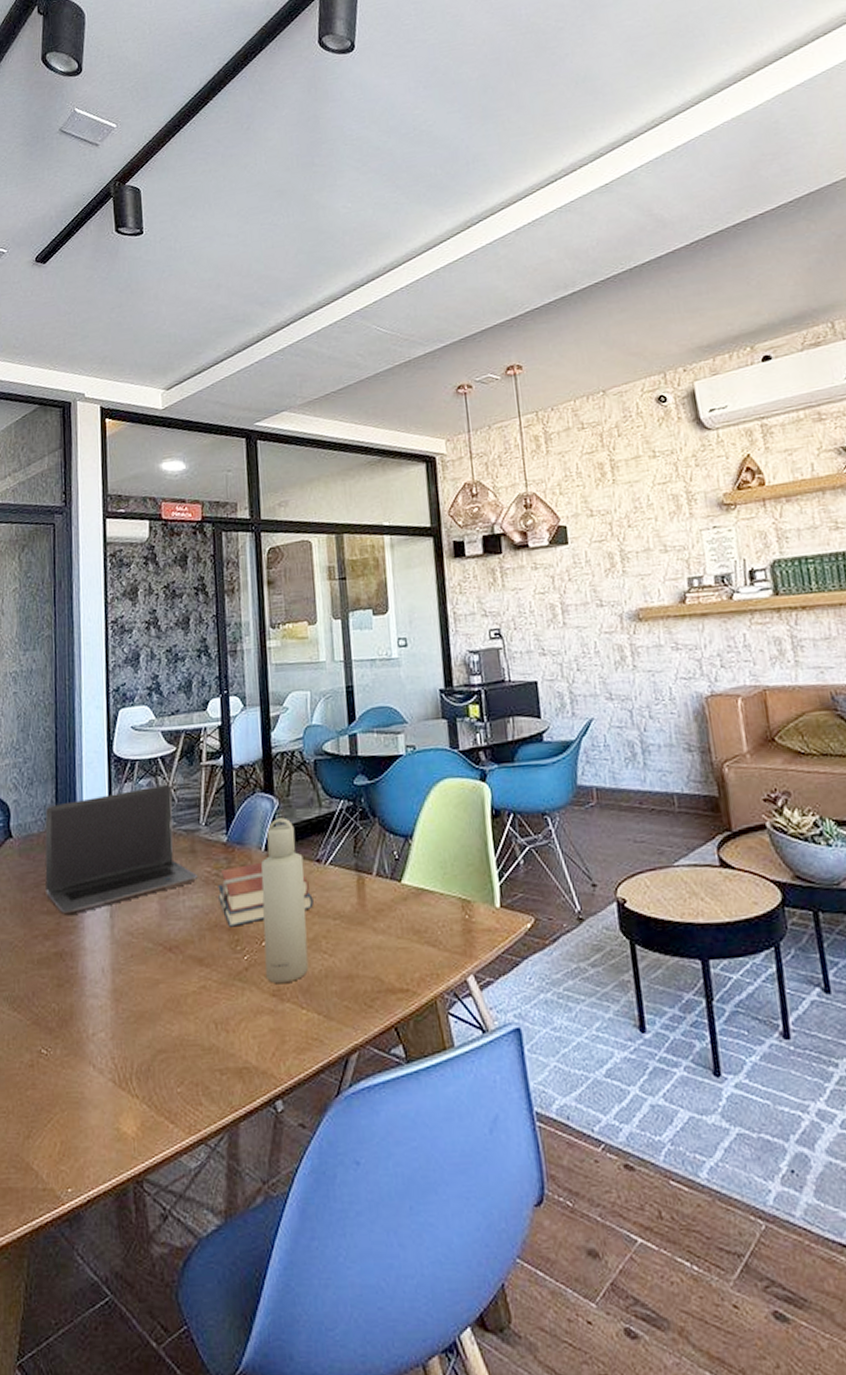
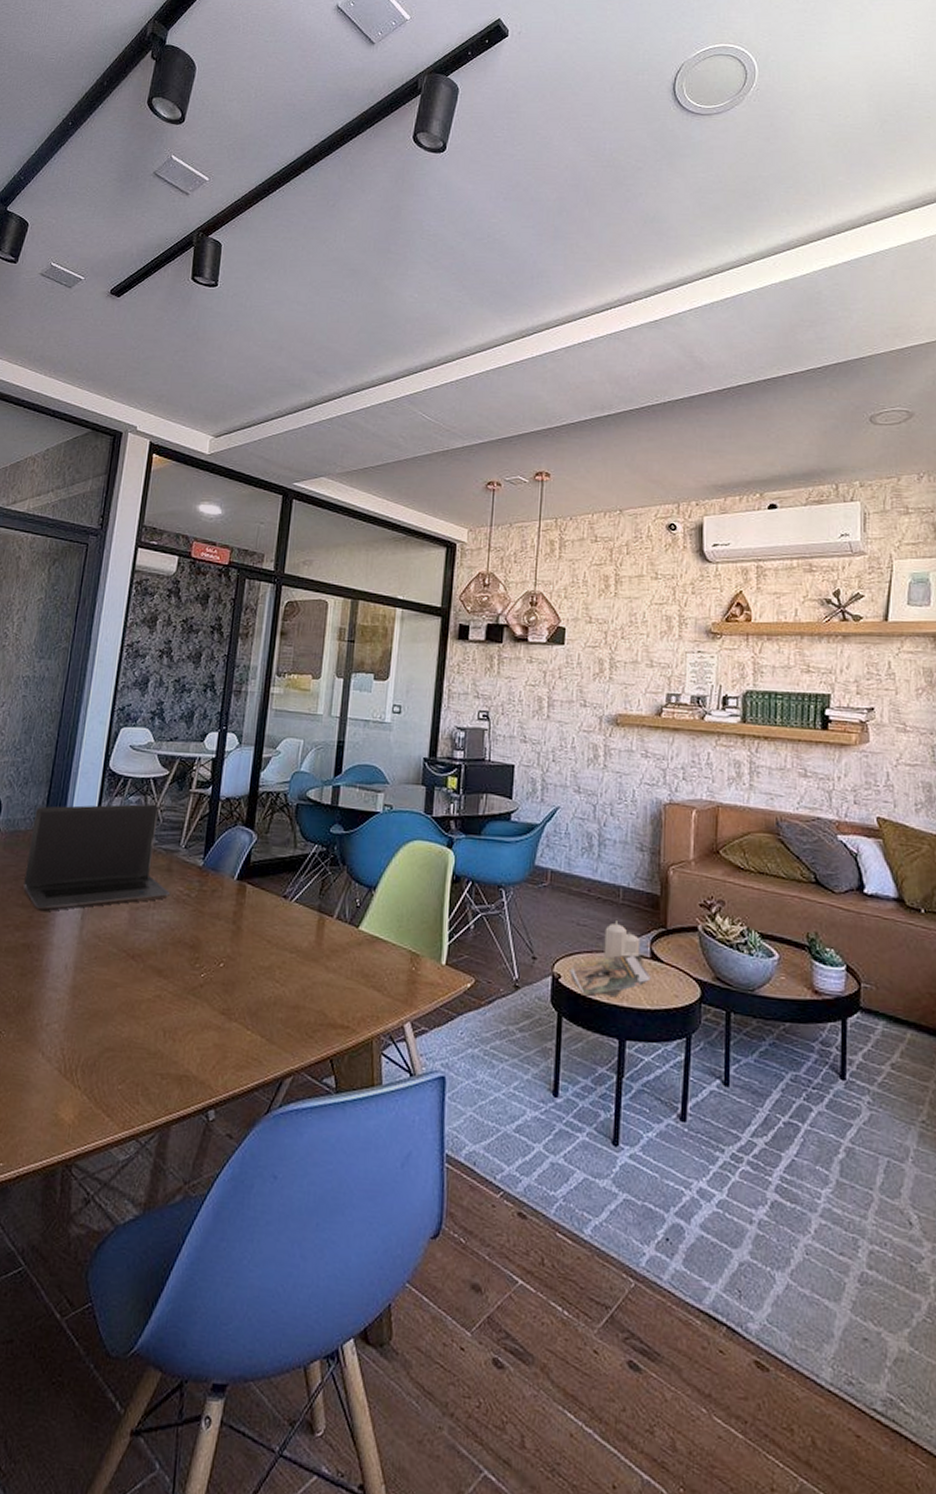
books: present [218,862,314,927] -> none [186,889,275,945]
bottle: present [261,817,309,984] -> none [218,852,272,1005]
magazine: none [633,864,726,918] -> present [569,954,652,998]
candle: none [665,831,708,875] -> present [604,921,641,960]

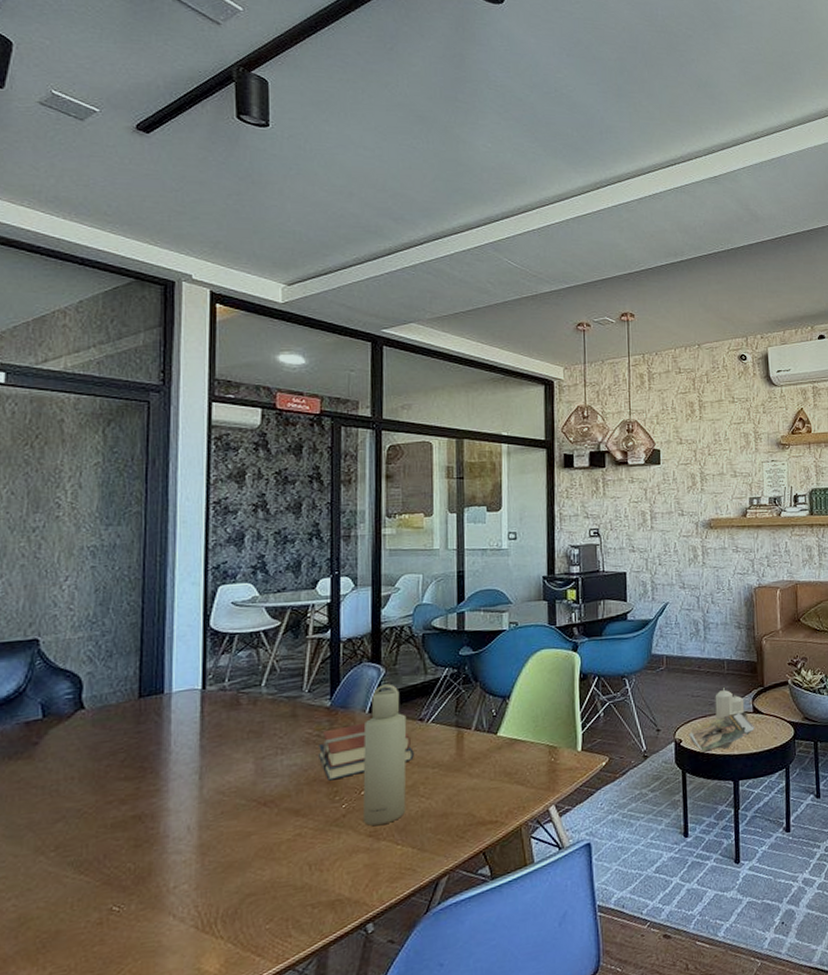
laptop computer: present [23,804,171,912] -> none [124,655,299,781]
books: none [186,889,275,945] -> present [319,722,414,781]
bottle: none [218,852,272,1005] -> present [362,684,407,827]

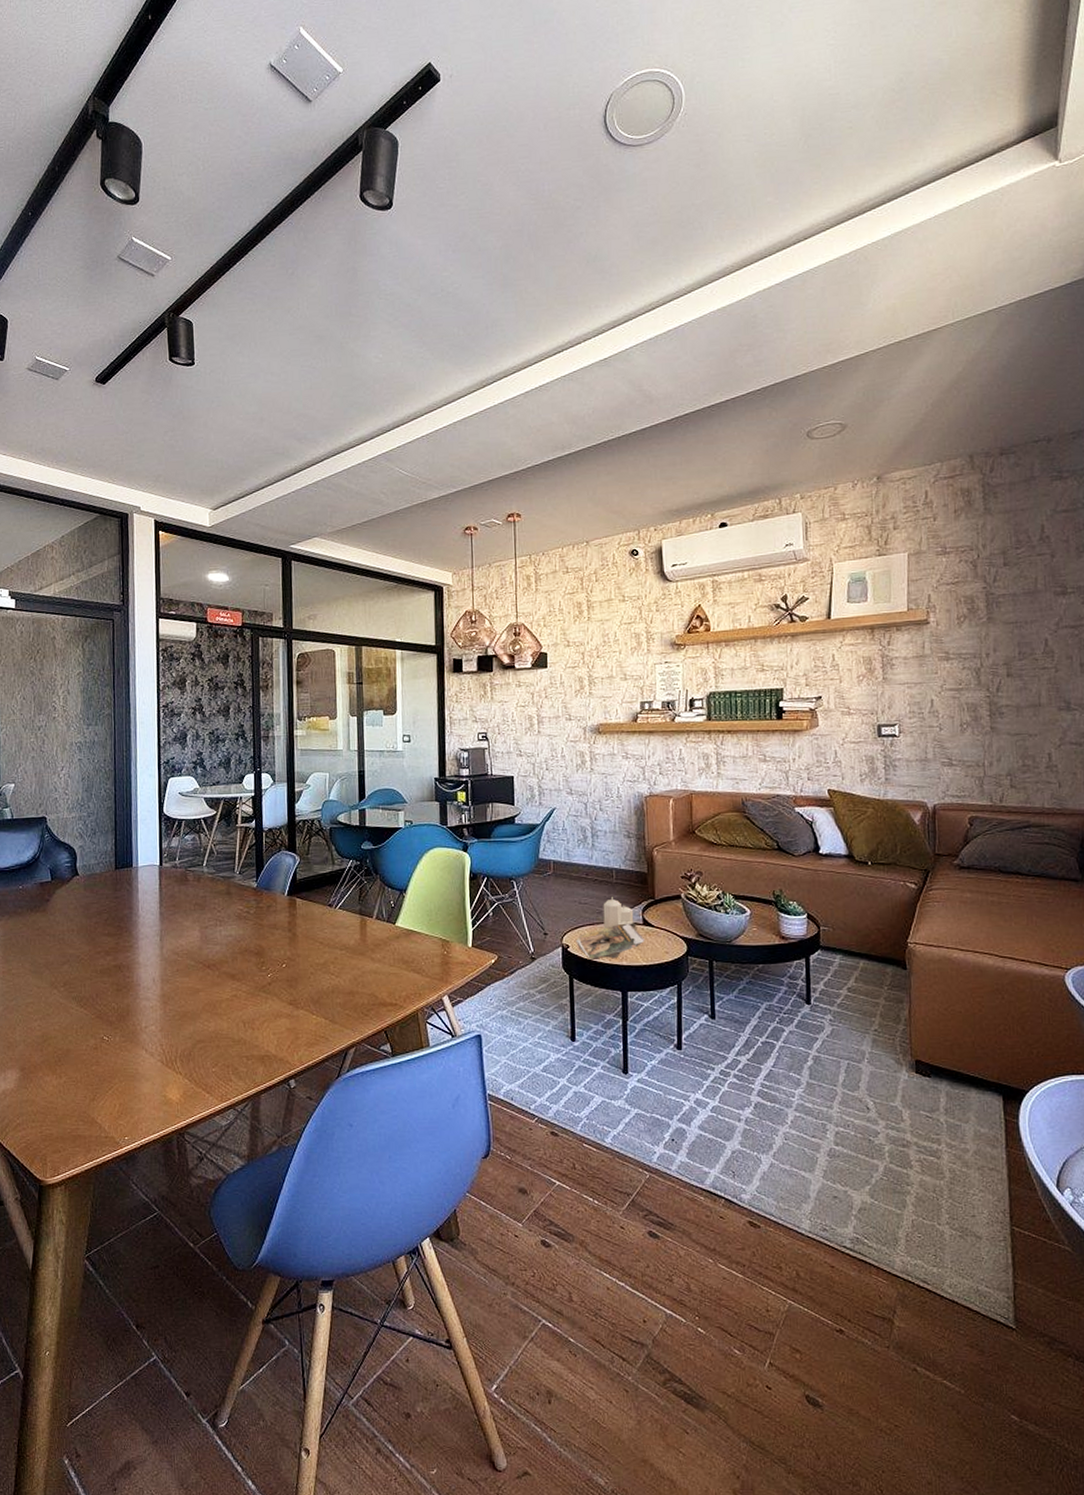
books: present [319,722,414,781] -> none [248,904,325,952]
bottle: present [362,684,407,827] -> none [283,871,319,996]

